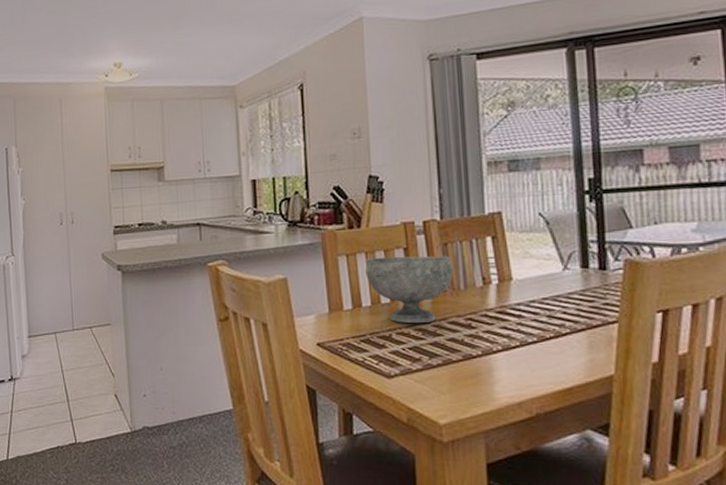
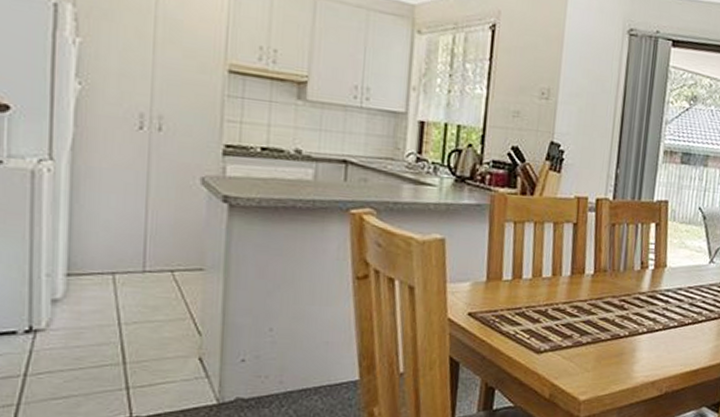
decorative bowl: present [365,255,454,323] -> none [531,228,617,301]

